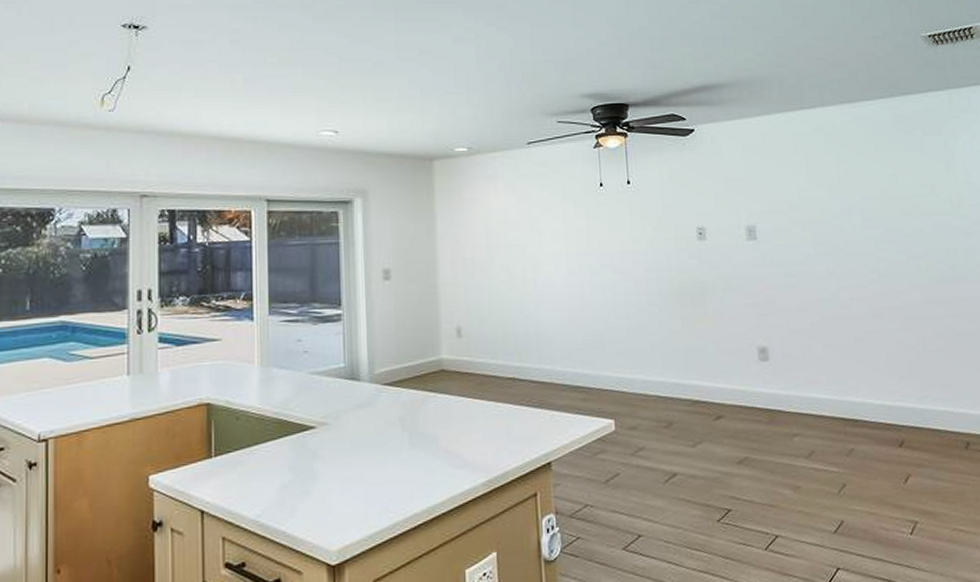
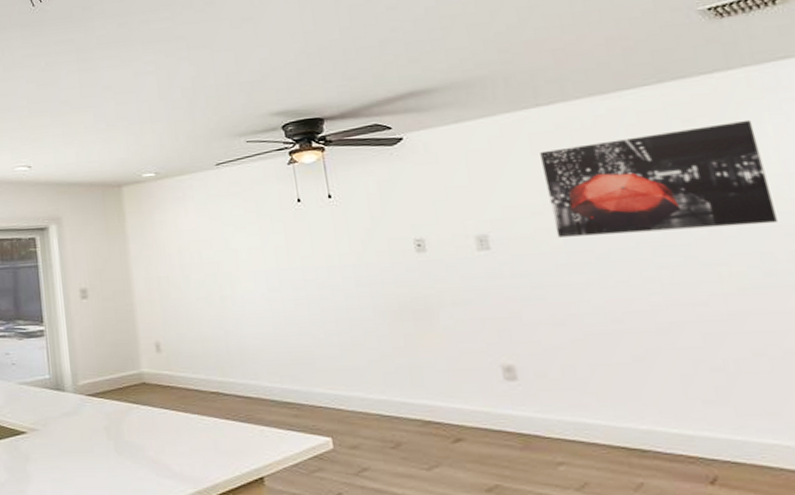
wall art: none [801,135,960,231] -> present [540,119,778,238]

